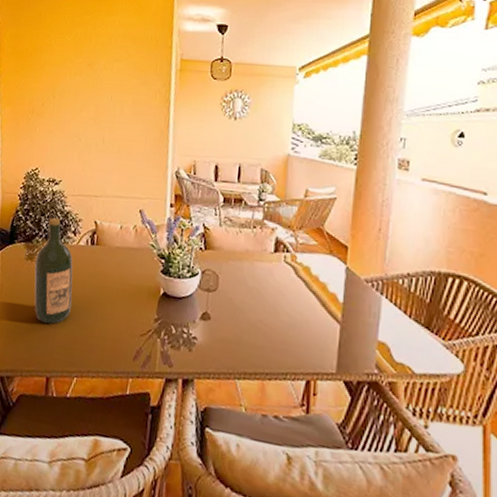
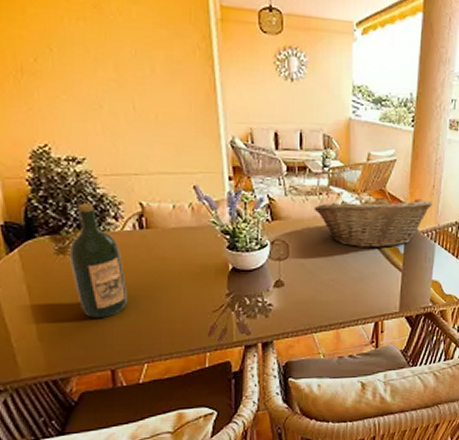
fruit basket: none [246,231,378,294] -> present [314,193,432,249]

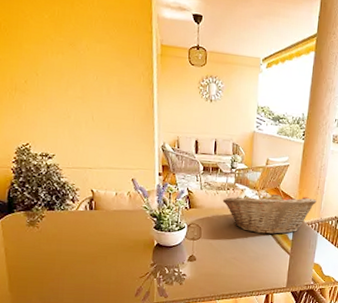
wine bottle: present [68,203,127,318] -> none [36,188,77,277]

